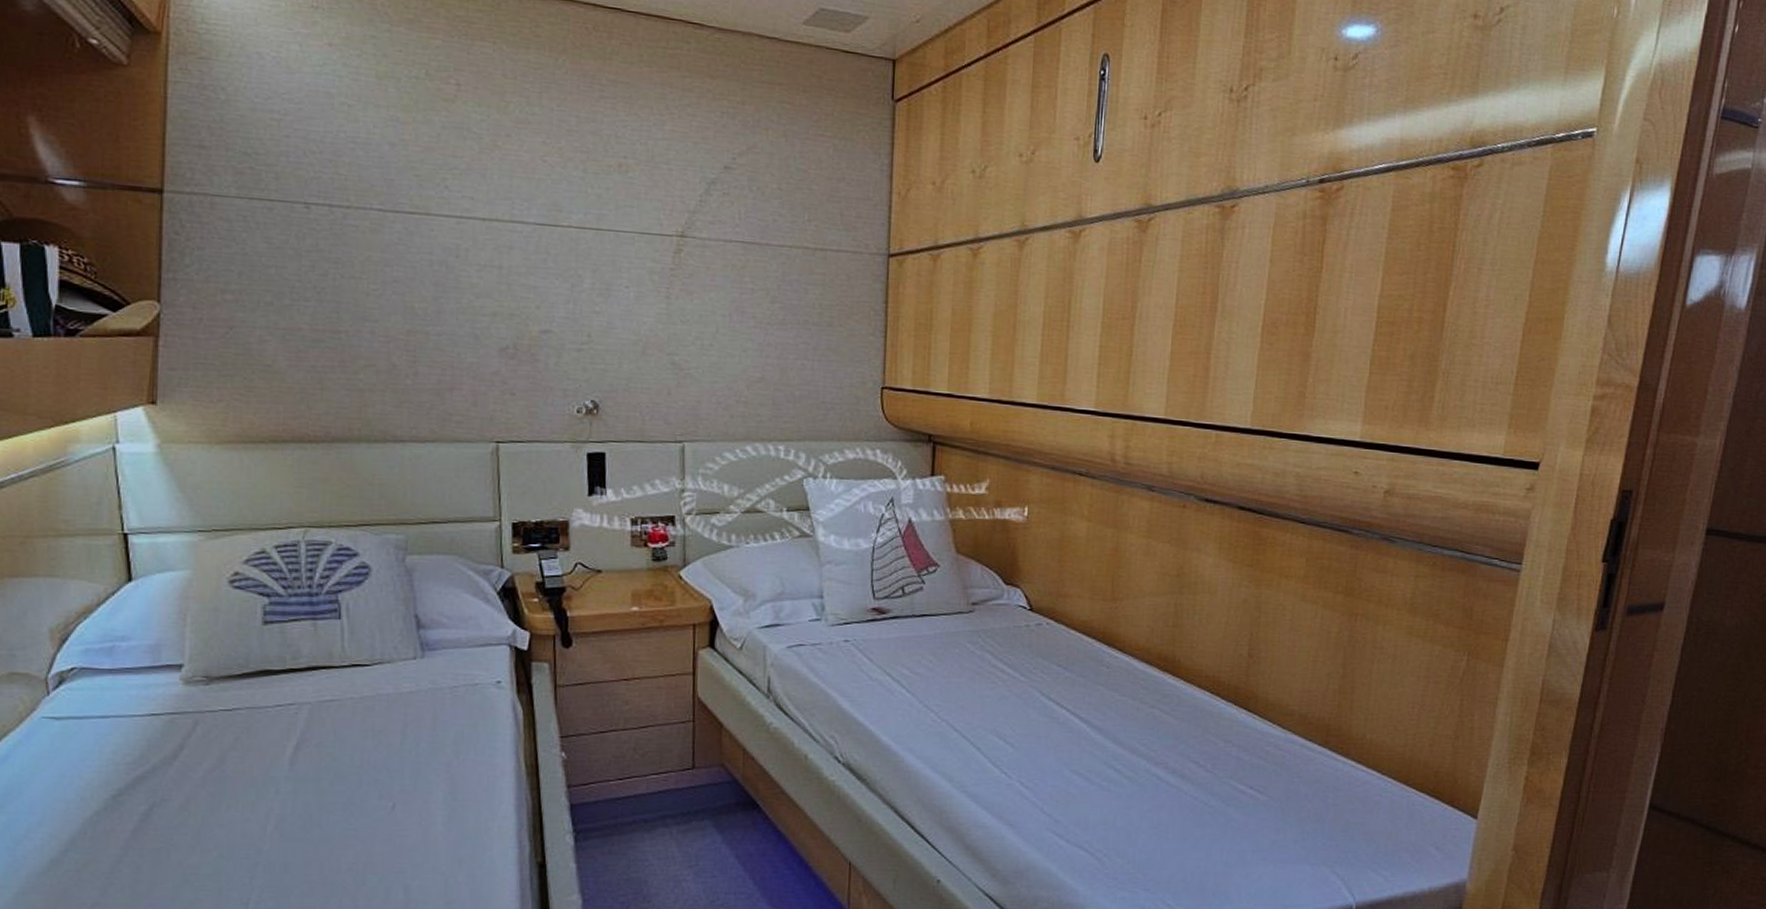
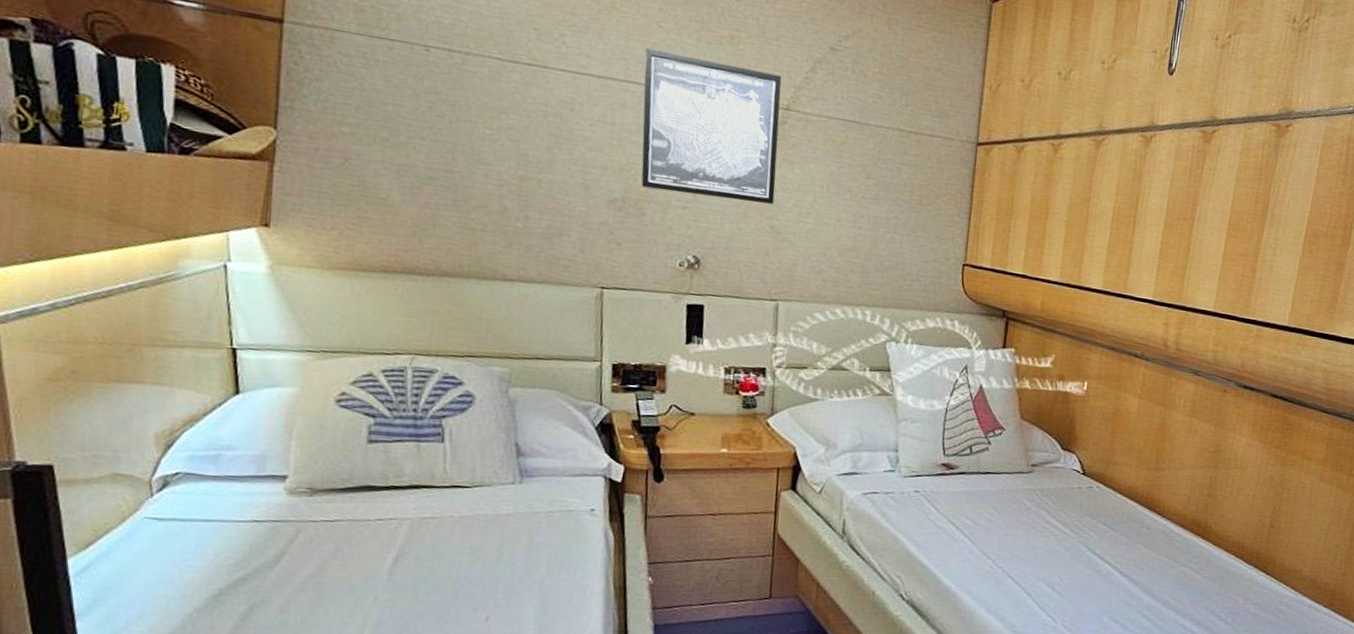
wall art: none [529,185,675,339] -> present [641,48,782,204]

